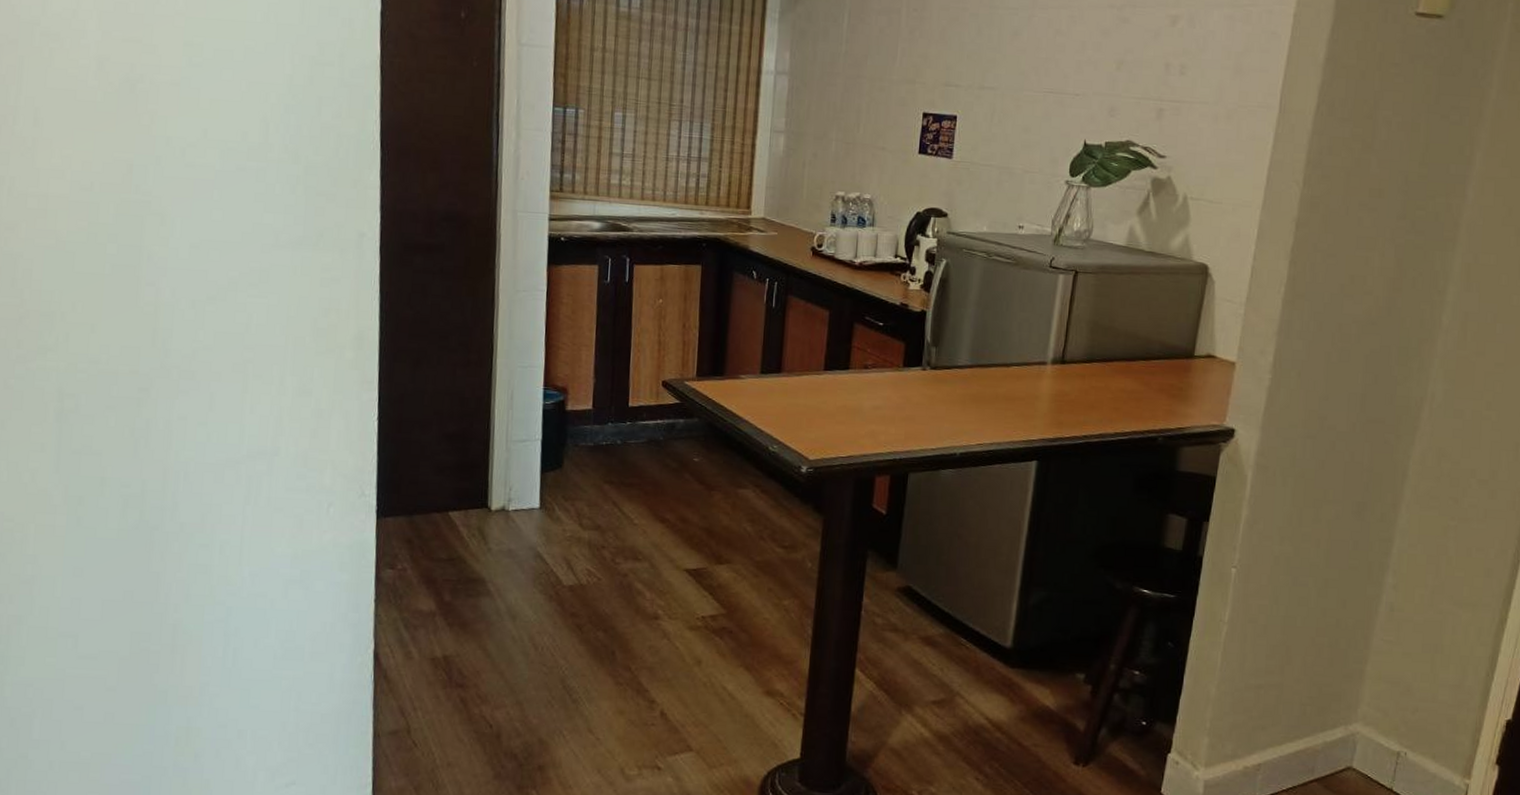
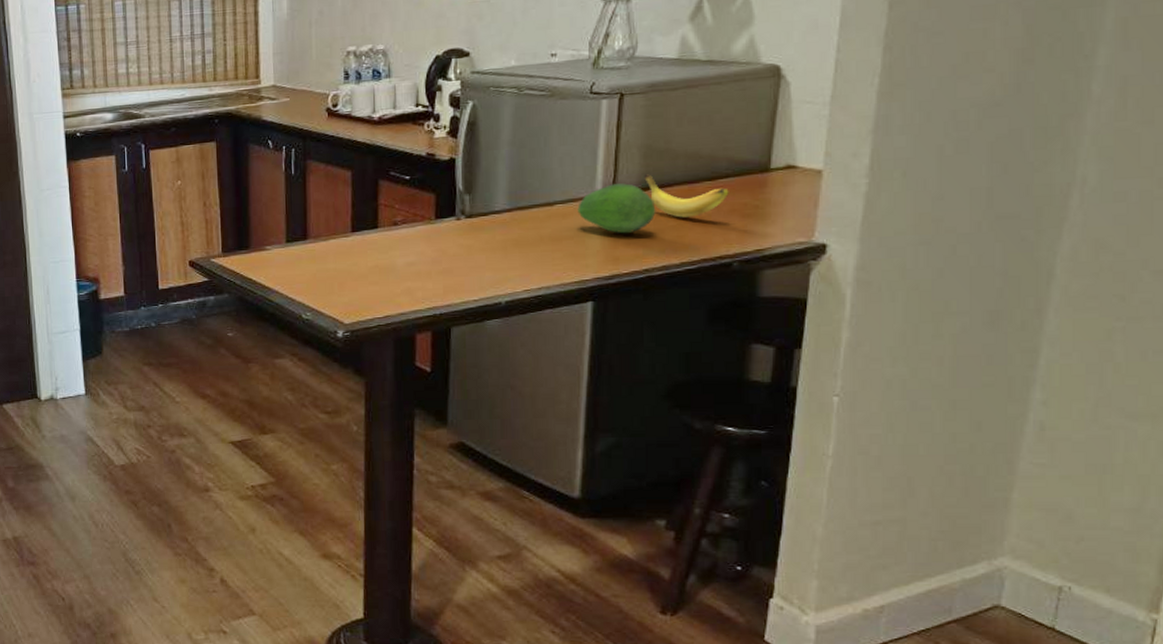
fruit: none [1030,352,1098,401] -> present [577,182,656,234]
banana: none [1089,348,1159,392] -> present [644,174,729,218]

